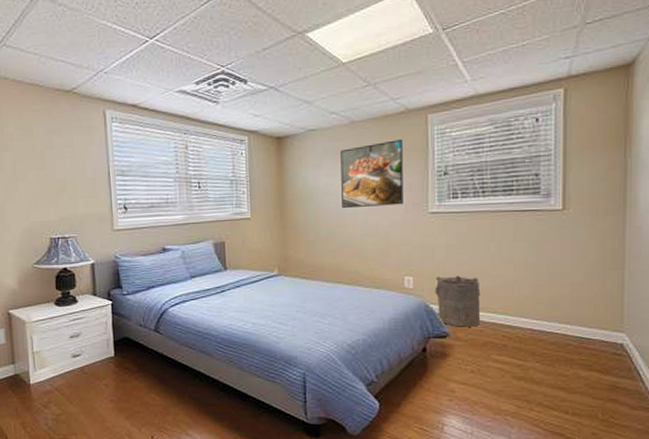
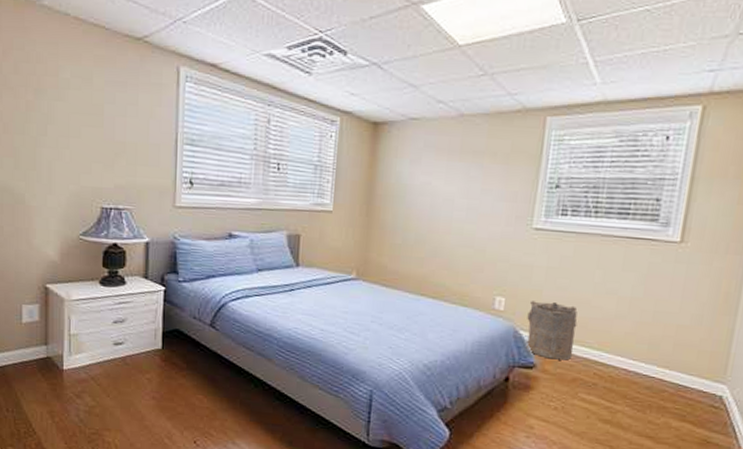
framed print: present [340,139,403,208] -> none [437,141,515,216]

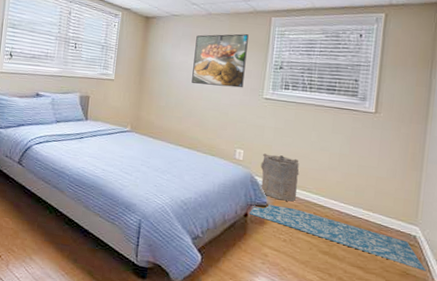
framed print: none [437,141,515,216] -> present [191,34,249,88]
rug: none [510,365,733,438] -> present [249,204,427,271]

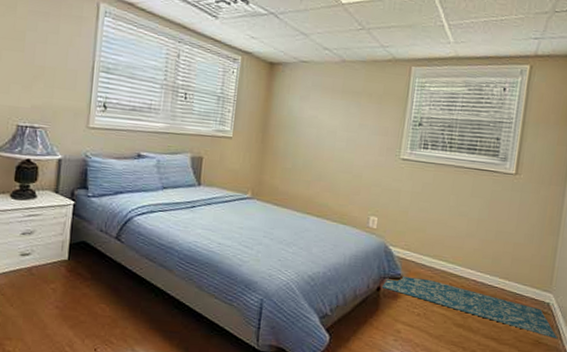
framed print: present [191,34,249,88] -> none [322,85,386,148]
laundry hamper: present [260,153,300,202] -> none [395,220,436,272]

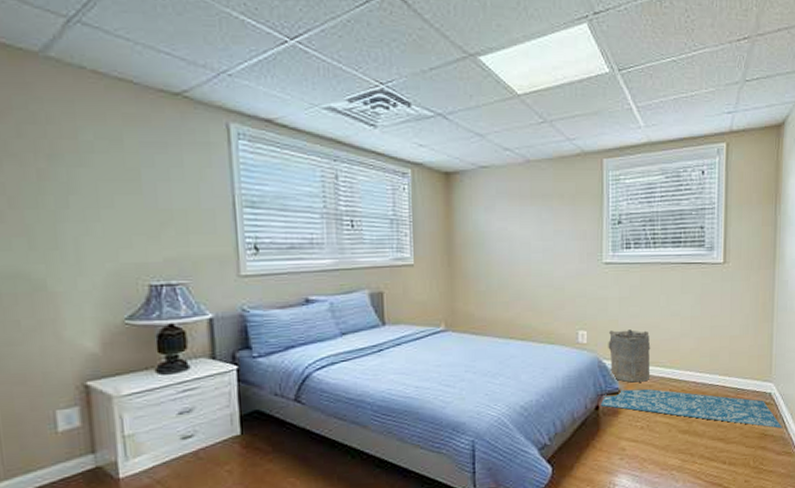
laundry hamper: none [395,220,436,272] -> present [608,330,651,383]

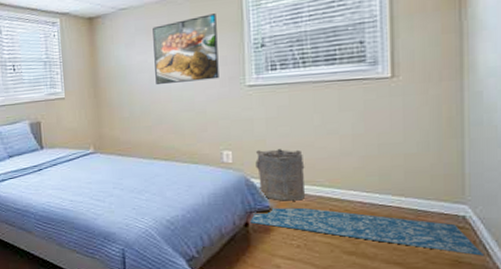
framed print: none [514,184,578,255] -> present [152,13,219,84]

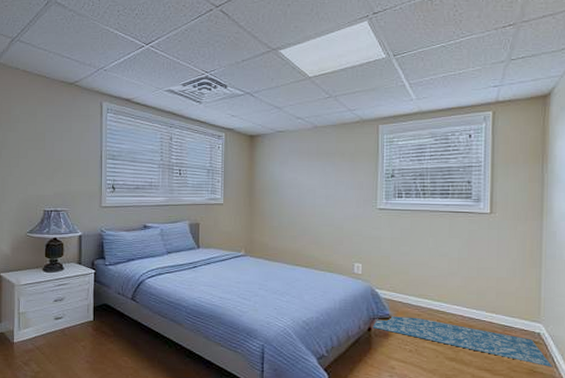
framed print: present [152,13,219,84] -> none [303,145,357,201]
laundry hamper: present [255,149,306,201] -> none [380,265,420,311]

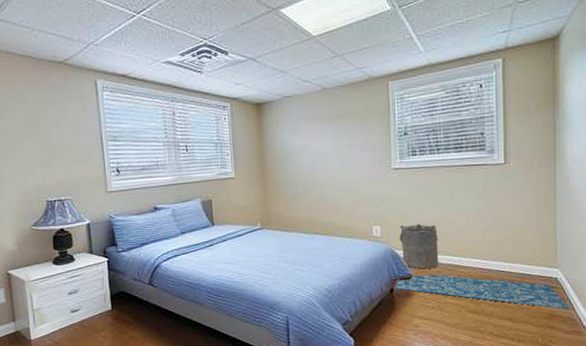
laundry hamper: none [380,265,420,311] -> present [399,224,439,269]

